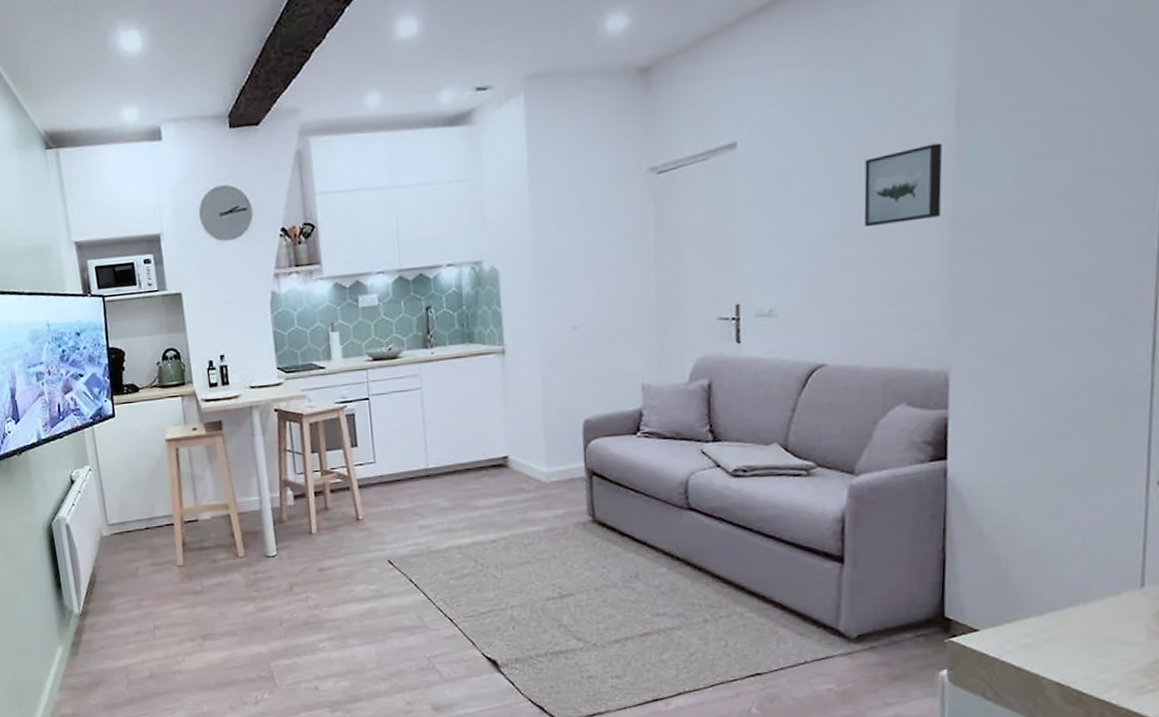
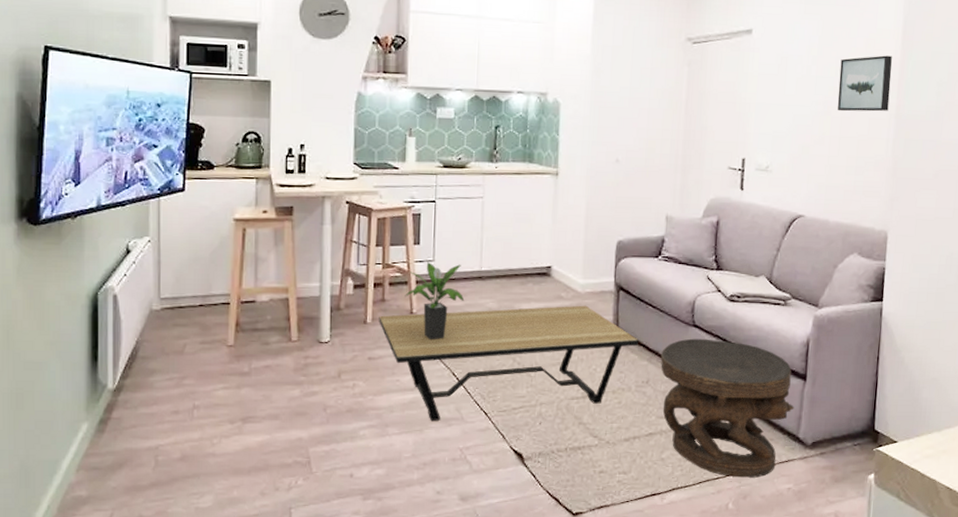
coffee table: none [324,496,621,631] -> present [379,305,639,422]
potted plant: none [348,463,414,547] -> present [405,262,465,340]
side table: none [651,523,830,679] -> present [661,338,794,478]

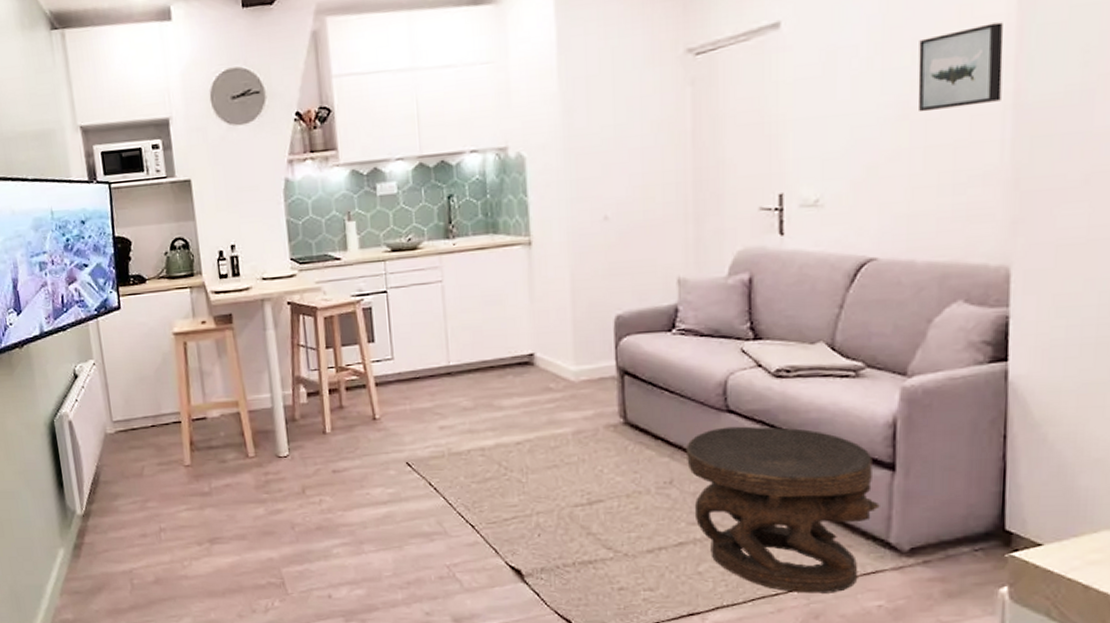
coffee table: present [379,305,639,422] -> none [338,396,655,537]
potted plant: present [405,262,465,340] -> none [364,360,434,448]

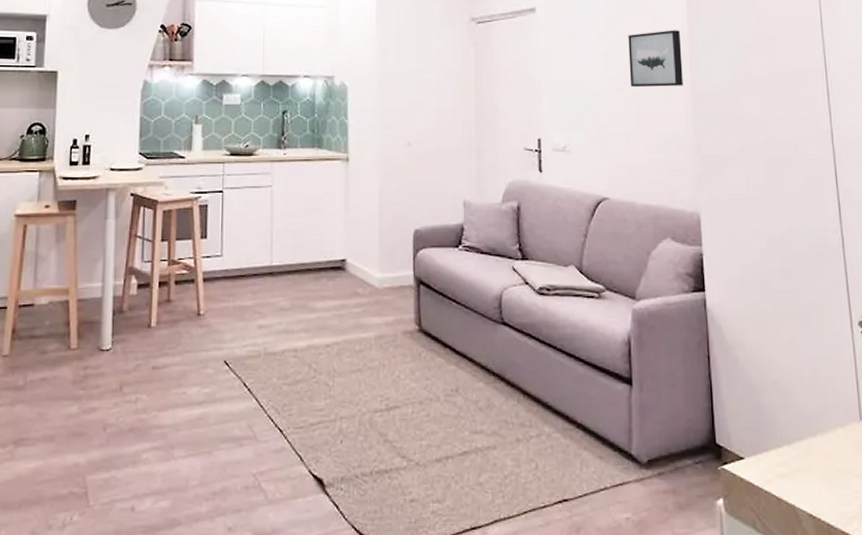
side table: present [687,426,880,593] -> none [470,338,623,506]

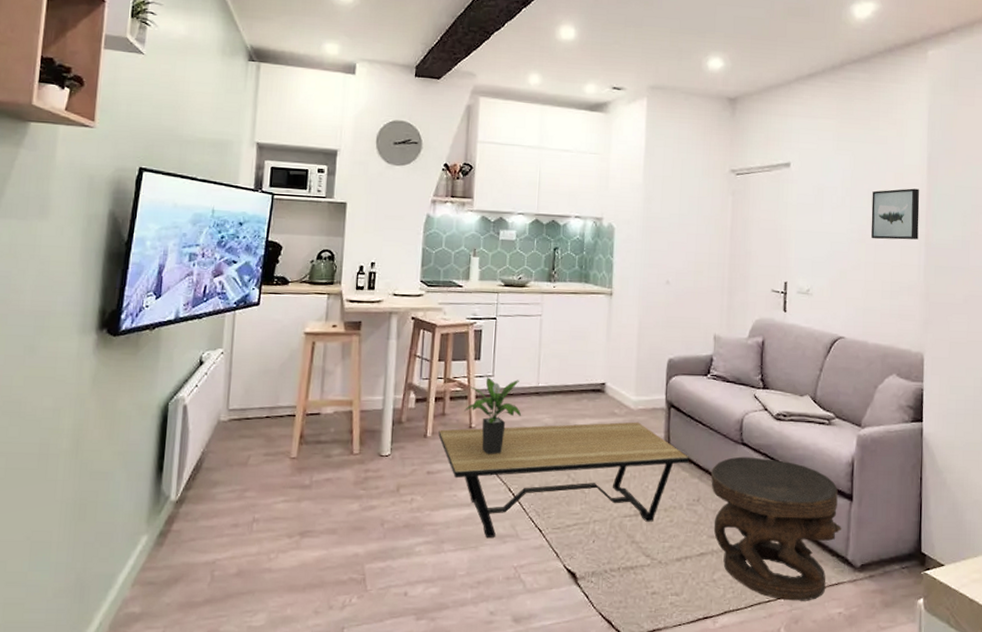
coffee table: none [164,302,444,442] -> present [438,422,689,539]
potted plant: none [191,257,255,346] -> present [464,377,522,455]
side table: none [470,338,623,506] -> present [711,456,842,601]

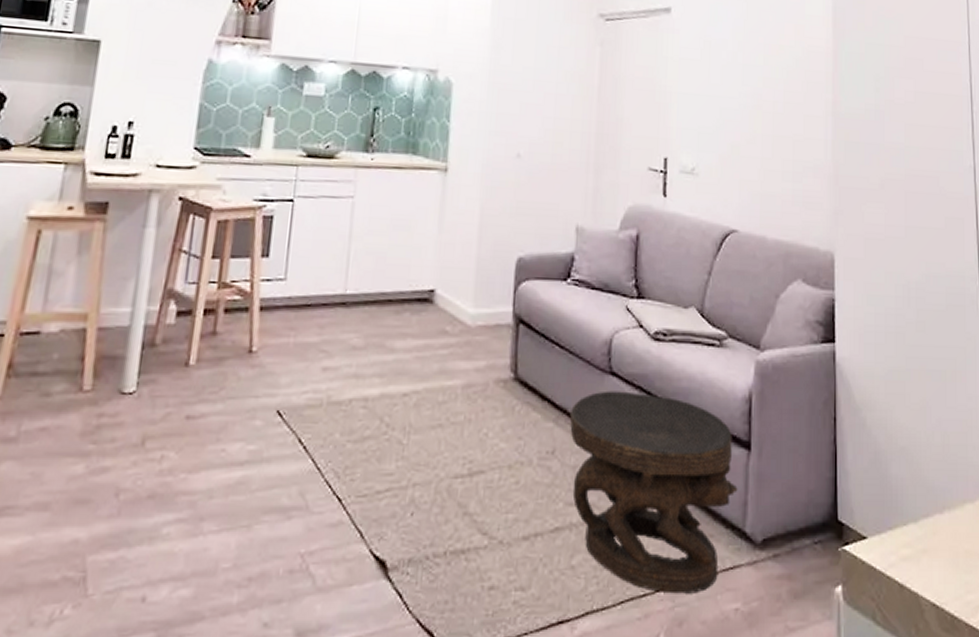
coffee table: present [438,422,689,539] -> none [205,343,542,513]
potted plant: present [464,377,522,455] -> none [243,281,322,391]
wall art: present [871,188,920,240] -> none [768,44,825,108]

